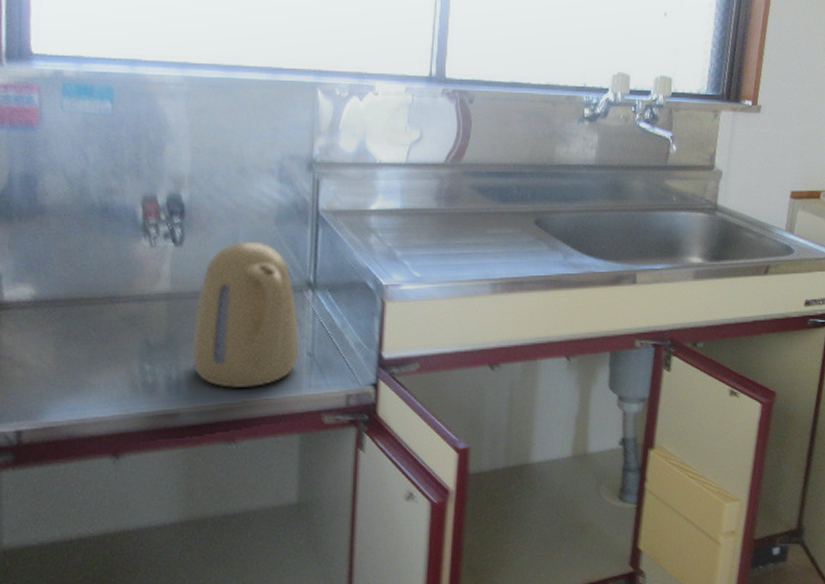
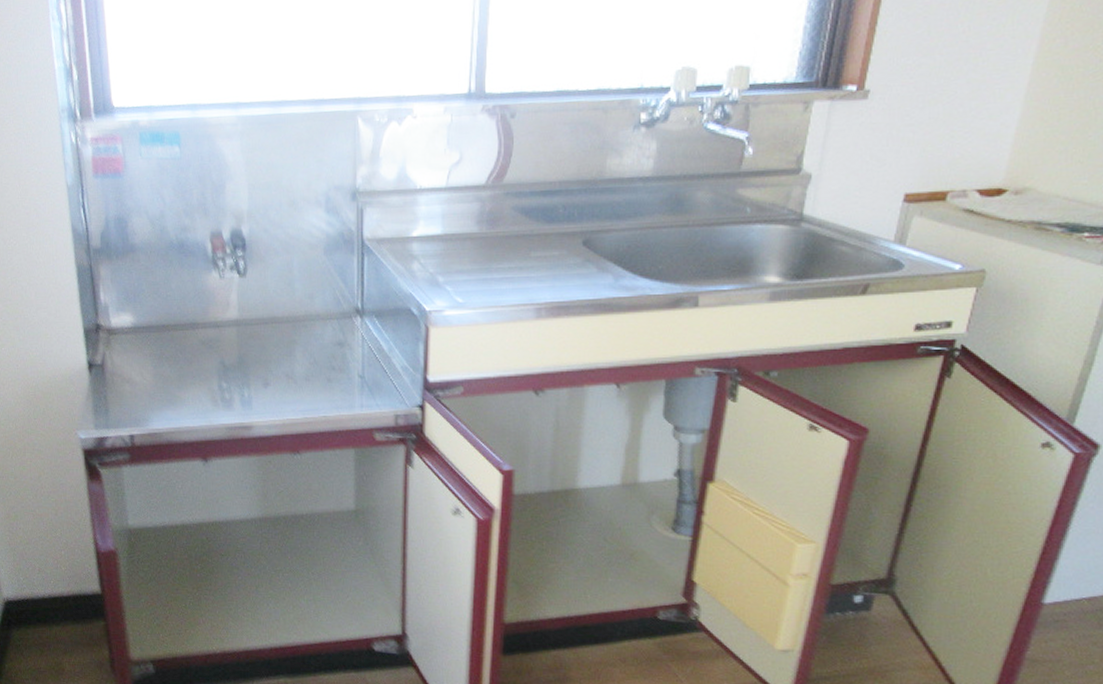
kettle: present [192,241,299,388] -> none [259,271,351,405]

